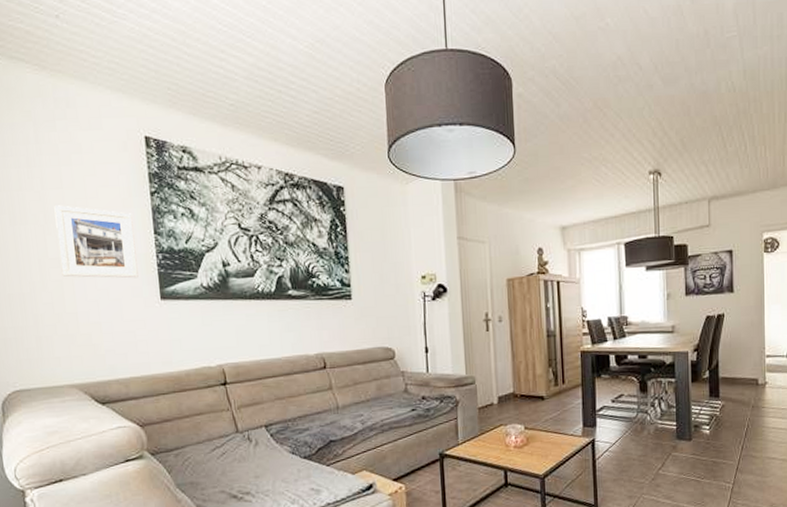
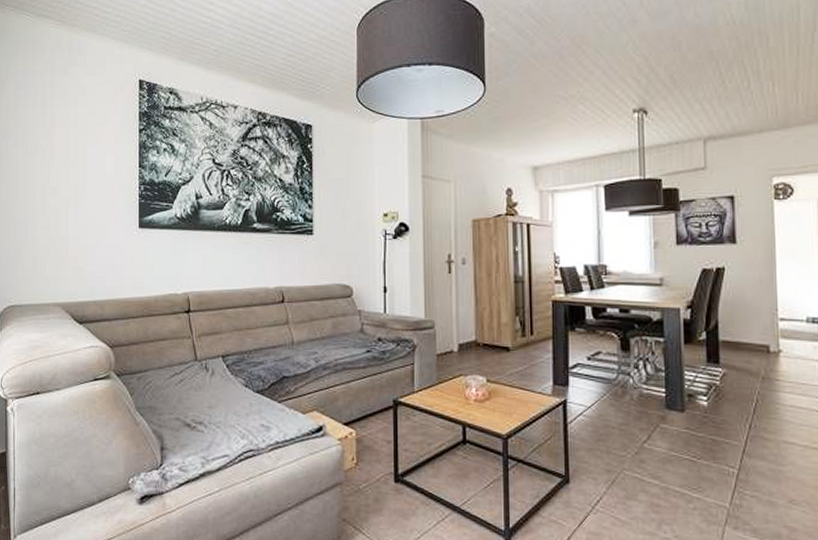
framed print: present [54,205,139,279] -> none [59,140,122,208]

